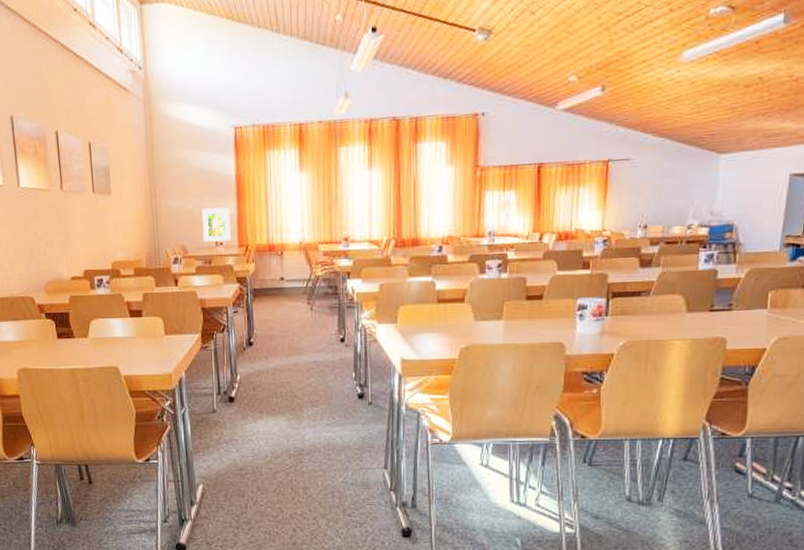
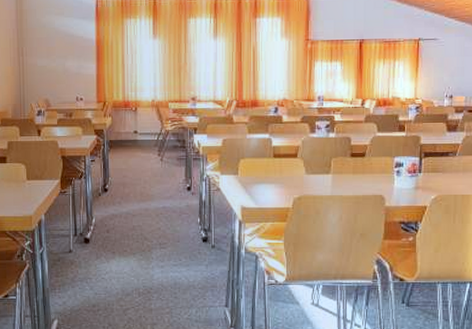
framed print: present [201,207,231,242] -> none [64,66,90,97]

